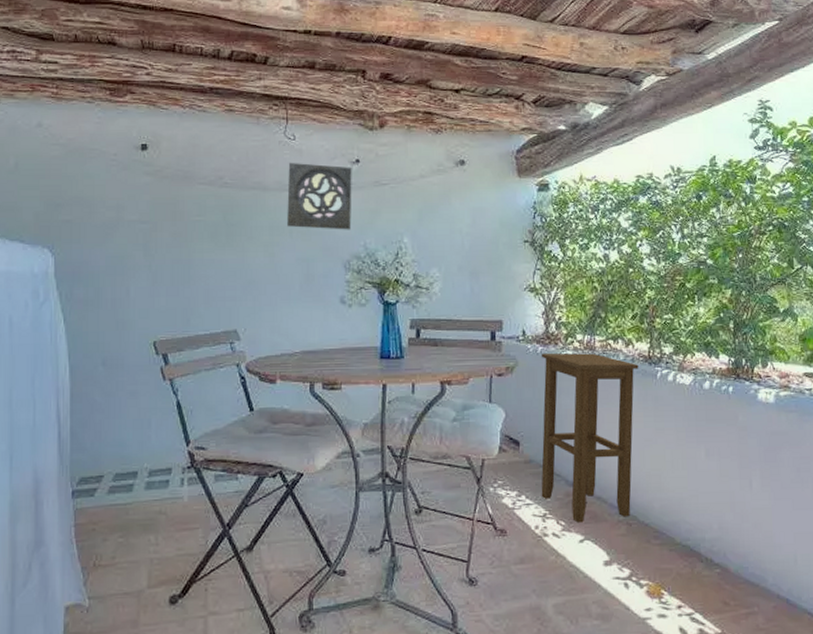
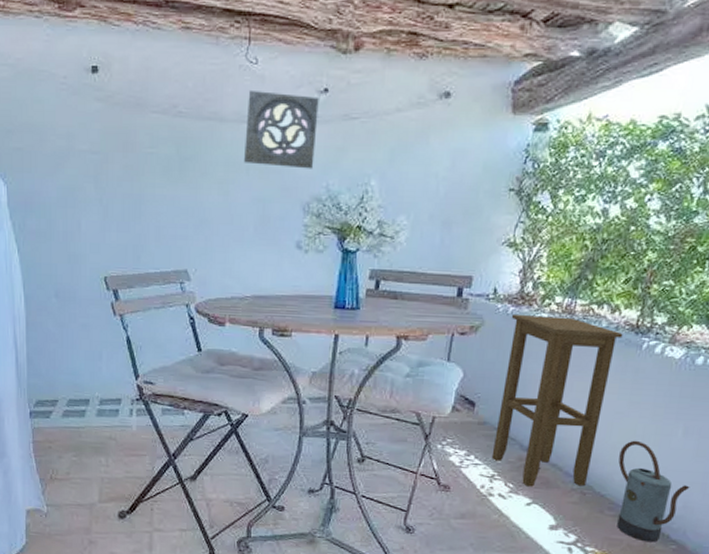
watering can: none [655,466,721,569] -> present [617,440,690,543]

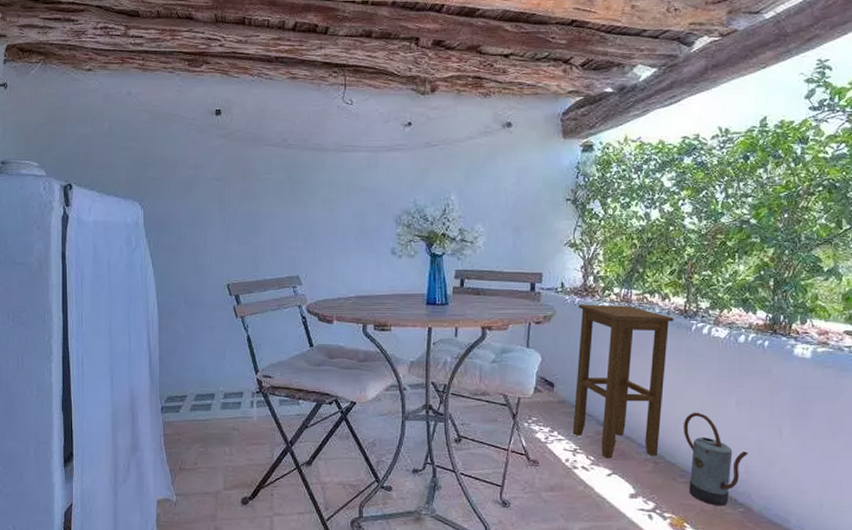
wall ornament: present [244,89,319,169] -> none [344,125,404,188]

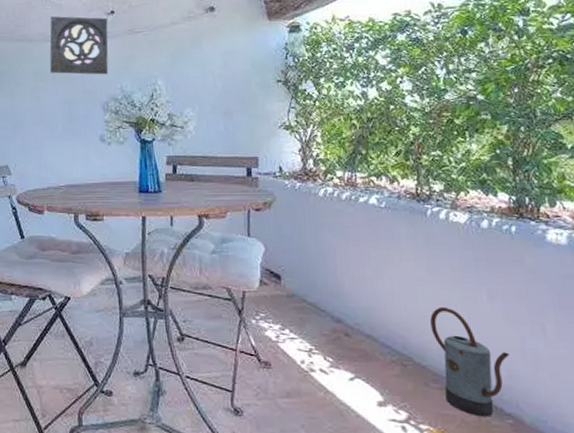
wall ornament: none [344,125,404,188] -> present [50,16,109,75]
stool: present [572,304,674,459] -> none [299,189,406,360]

